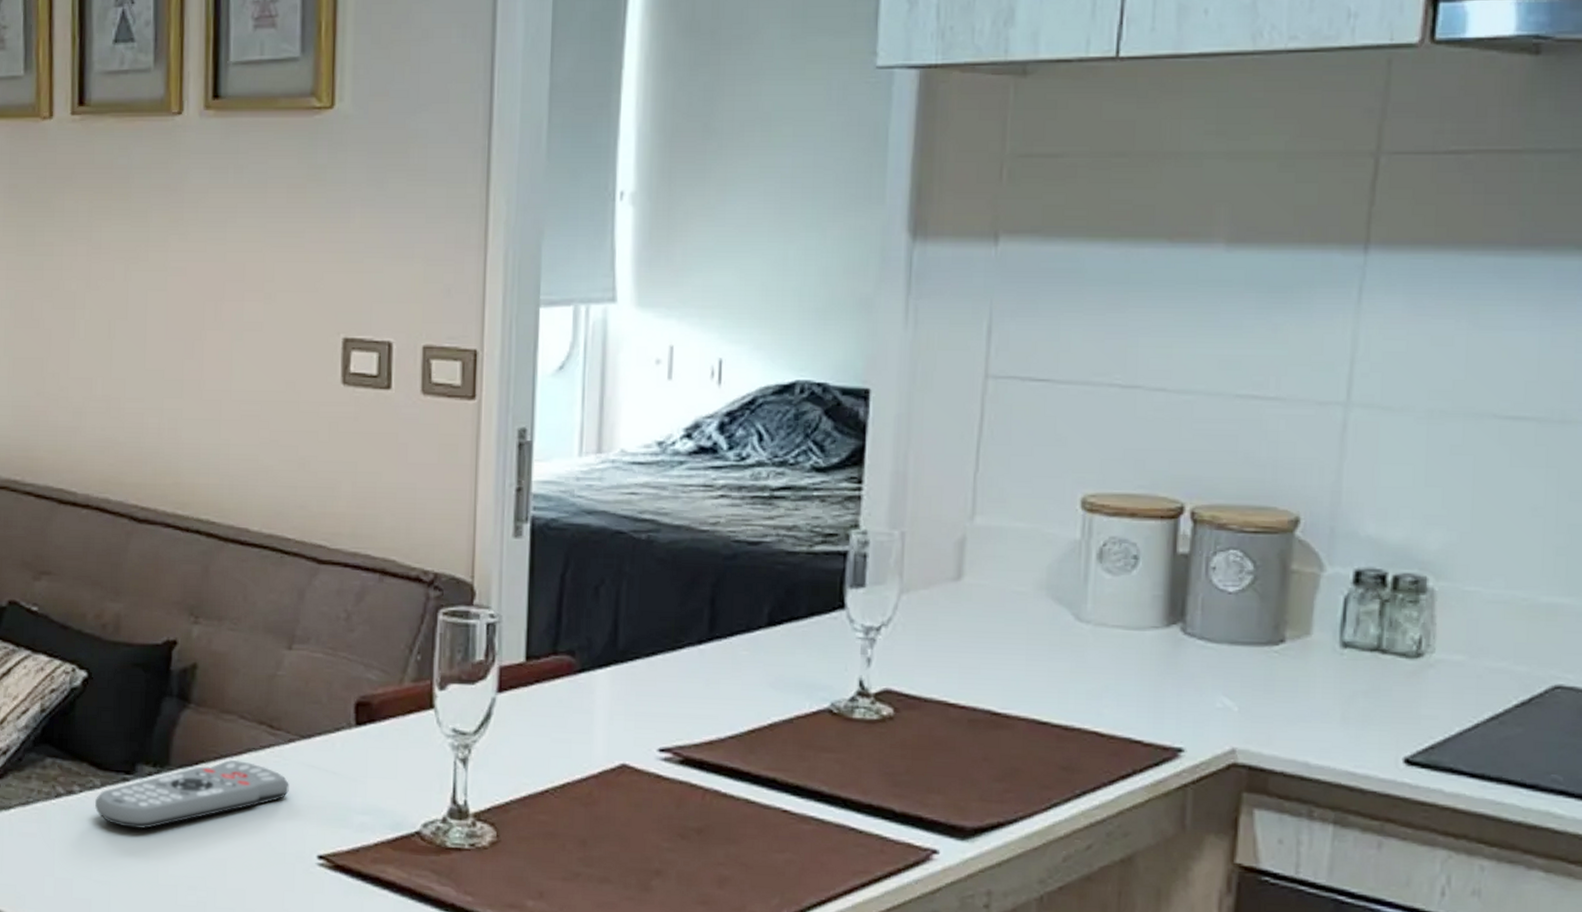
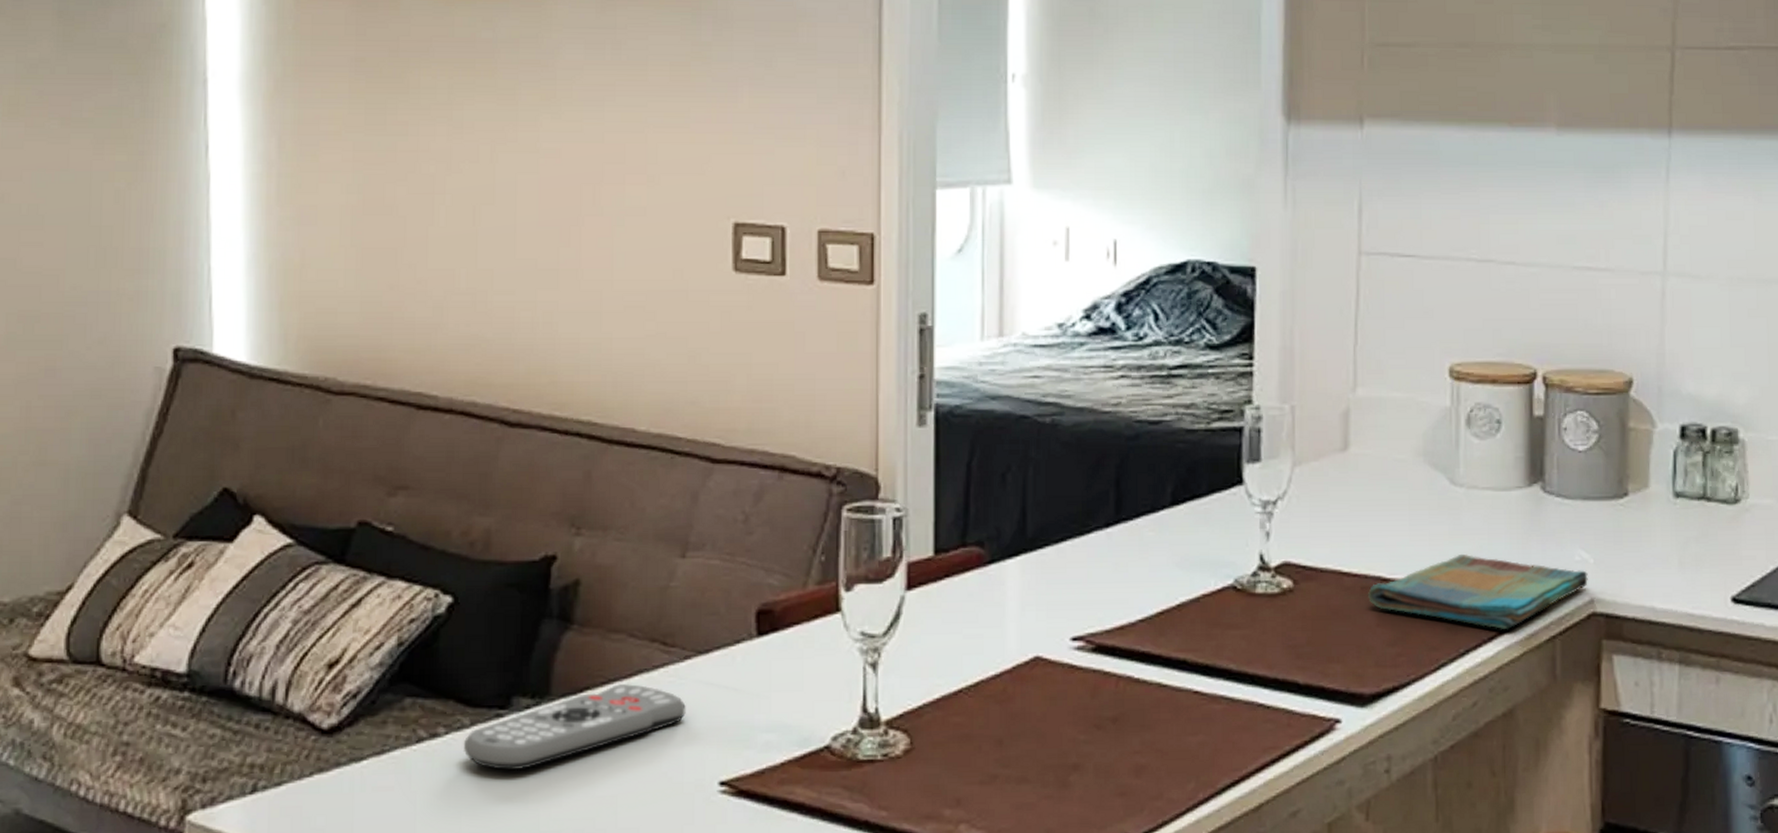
dish towel: none [974,692,1230,773] -> present [1367,553,1588,629]

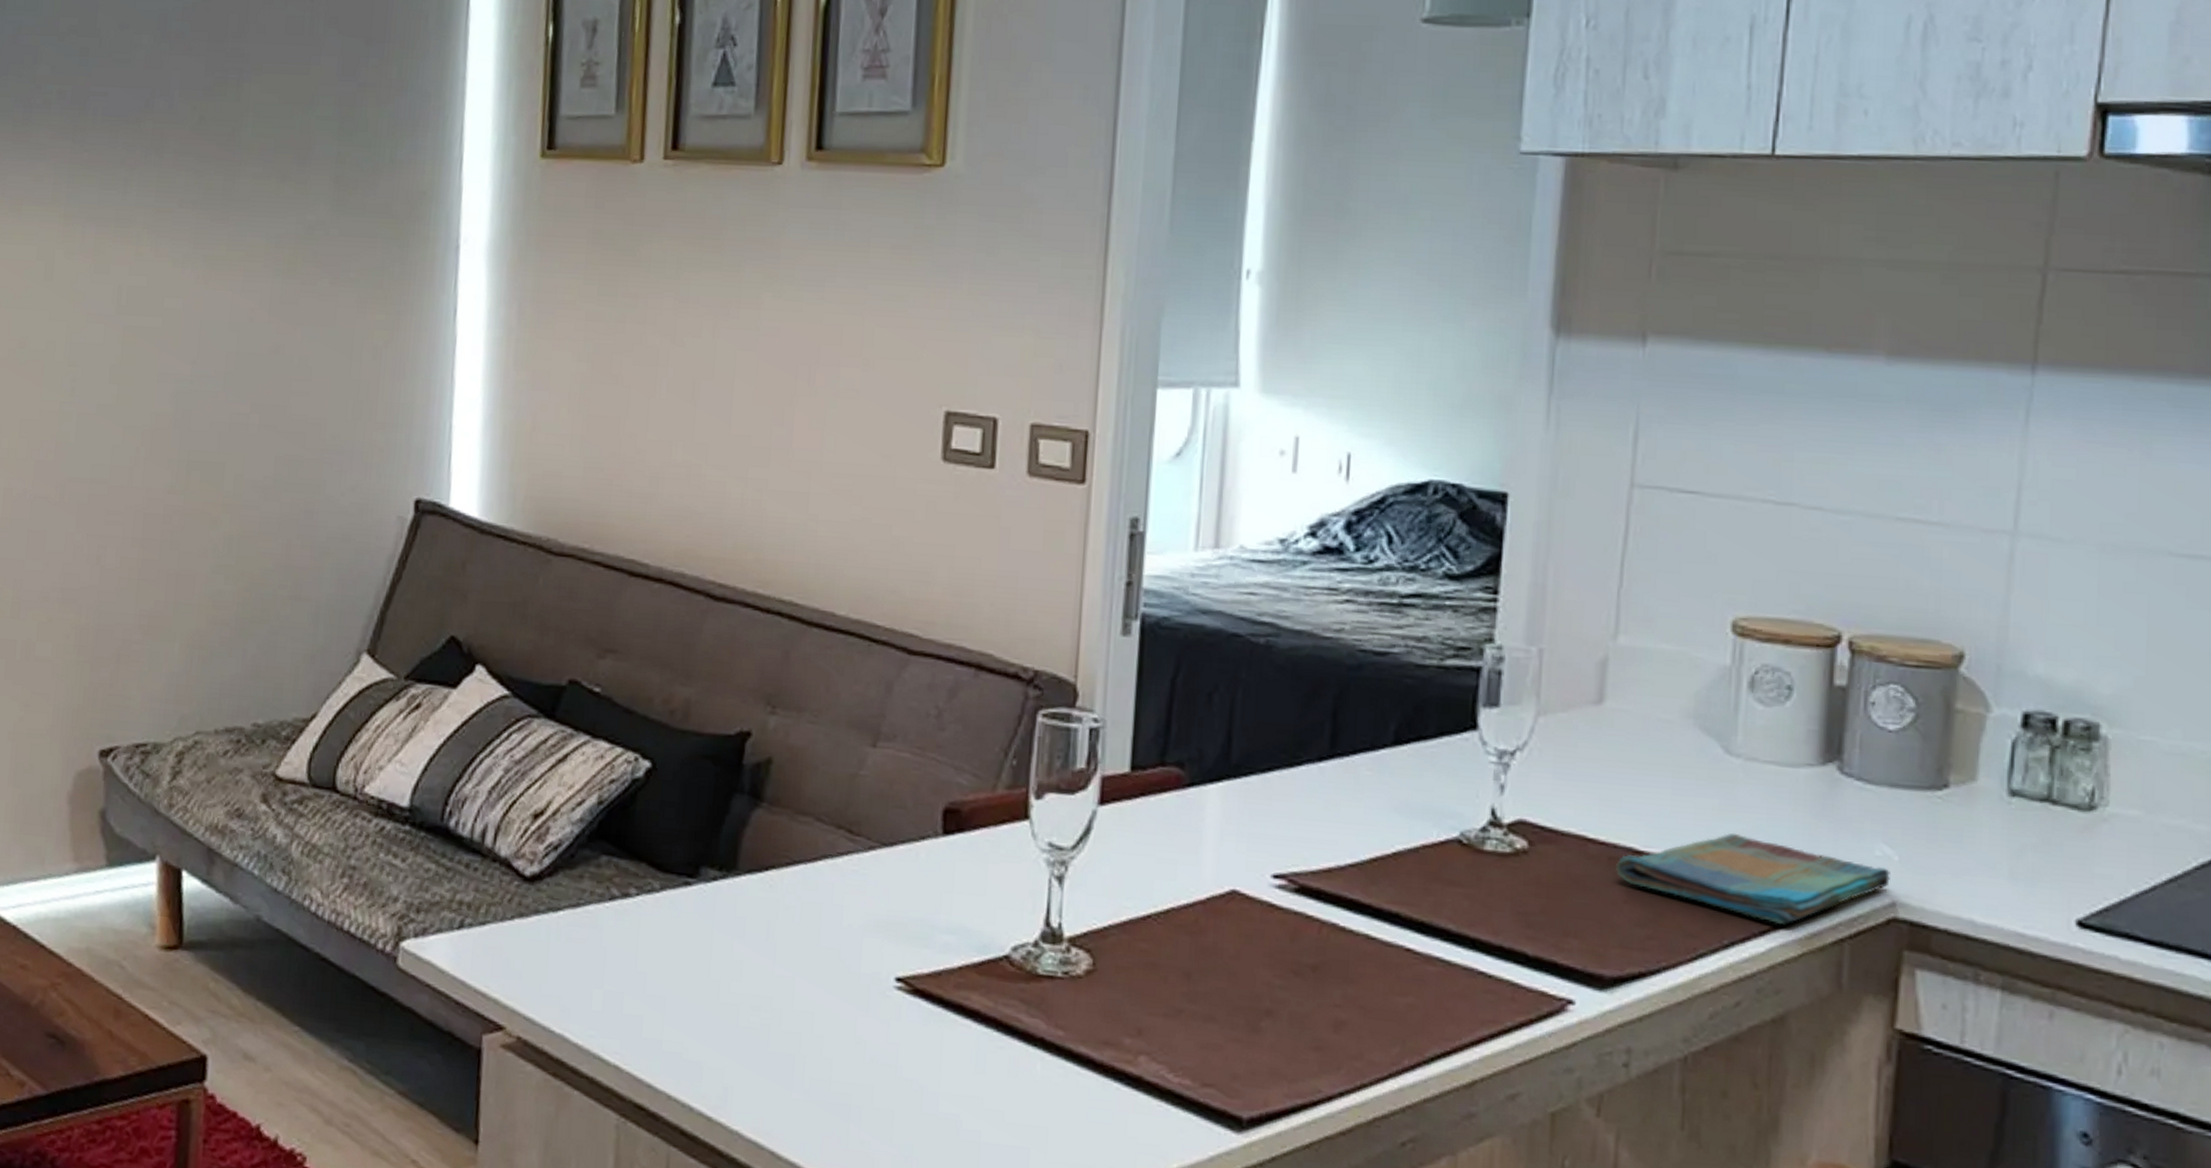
remote control: present [463,683,686,771] -> none [652,866,867,940]

